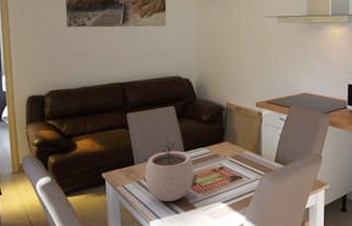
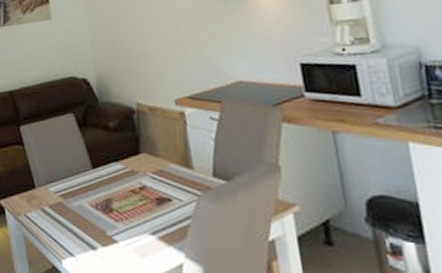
plant pot: present [146,141,194,202] -> none [49,156,109,234]

